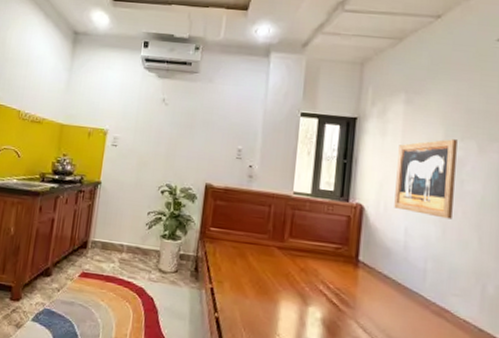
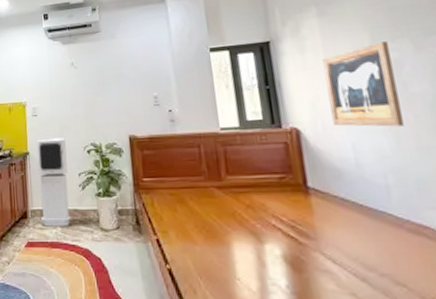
air purifier: none [101,170,141,263] -> present [36,137,71,227]

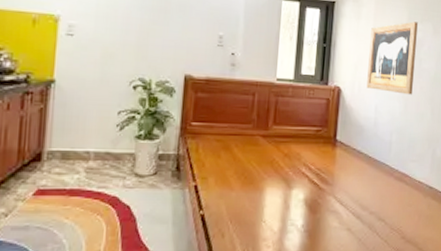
air purifier: present [36,137,71,227] -> none [60,65,107,171]

